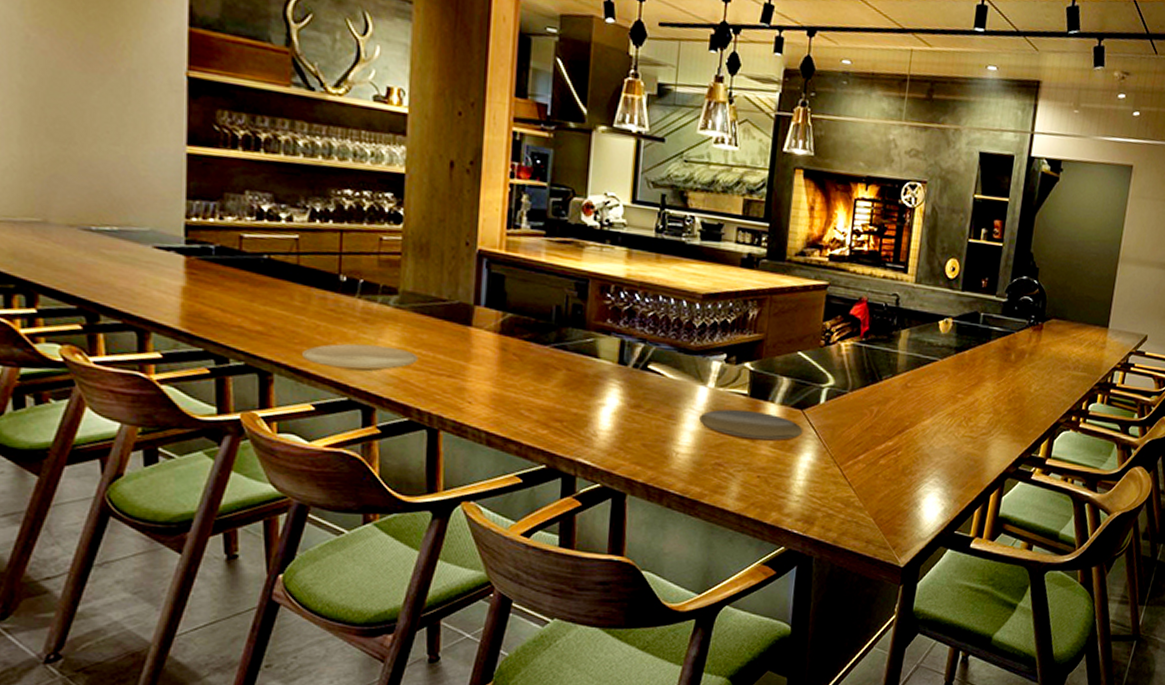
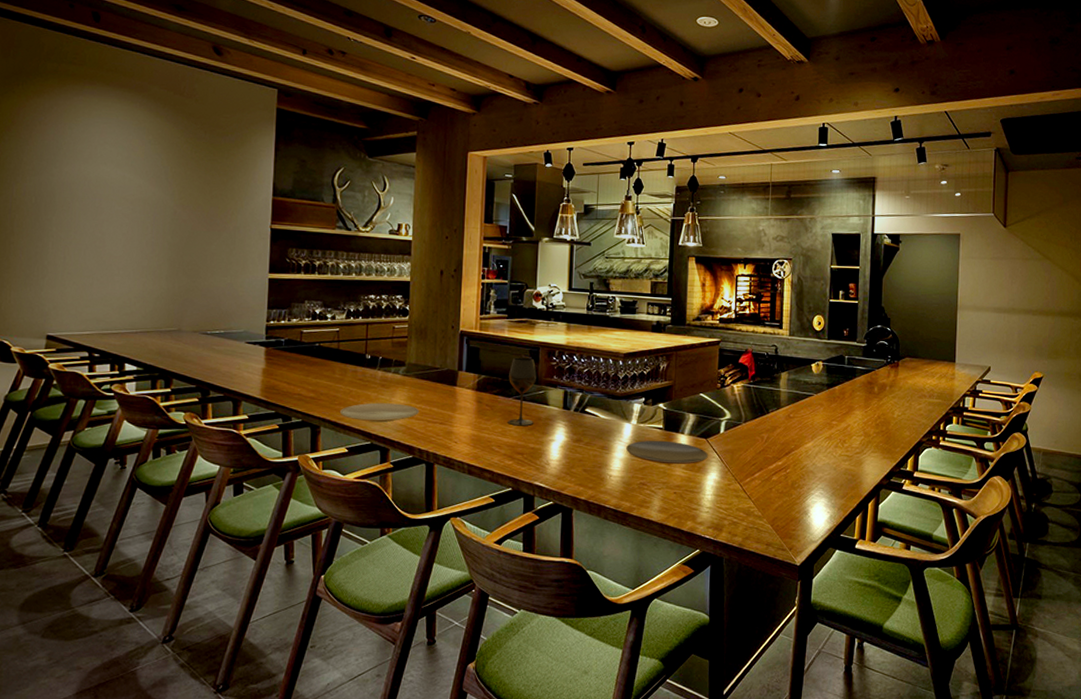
wineglass: none [543,291,584,384] -> present [508,357,537,426]

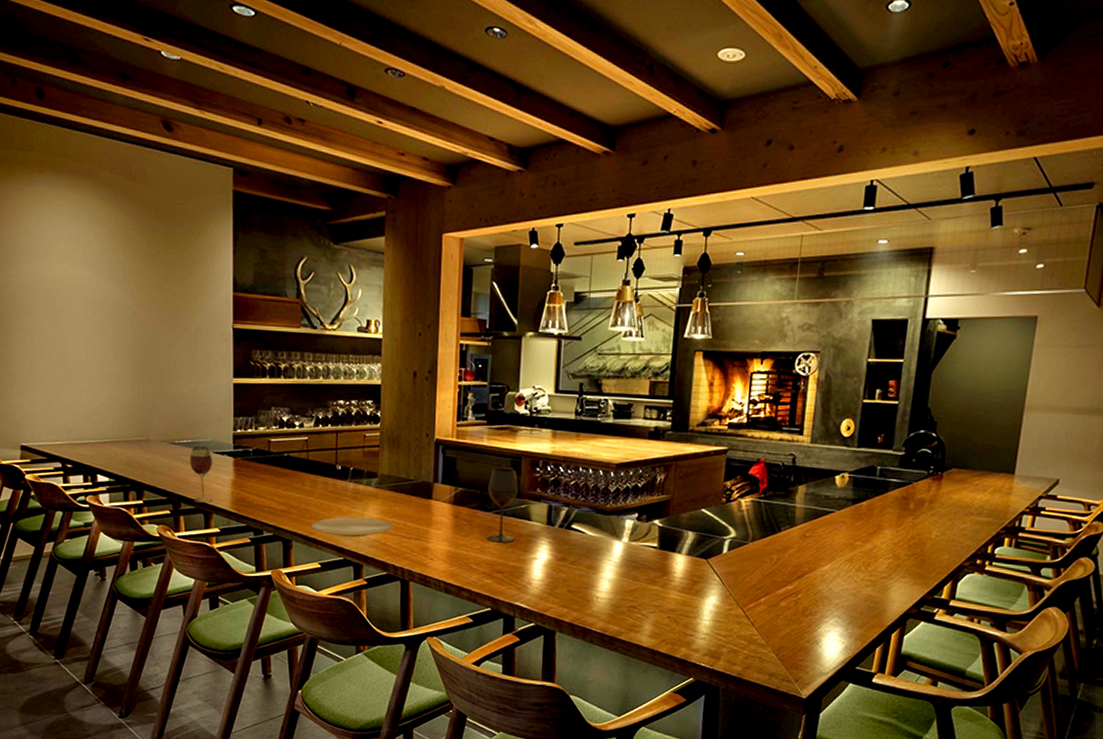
wineglass: none [221,336,244,391] -> present [190,445,213,503]
plate: present [626,440,708,465] -> none [616,560,708,587]

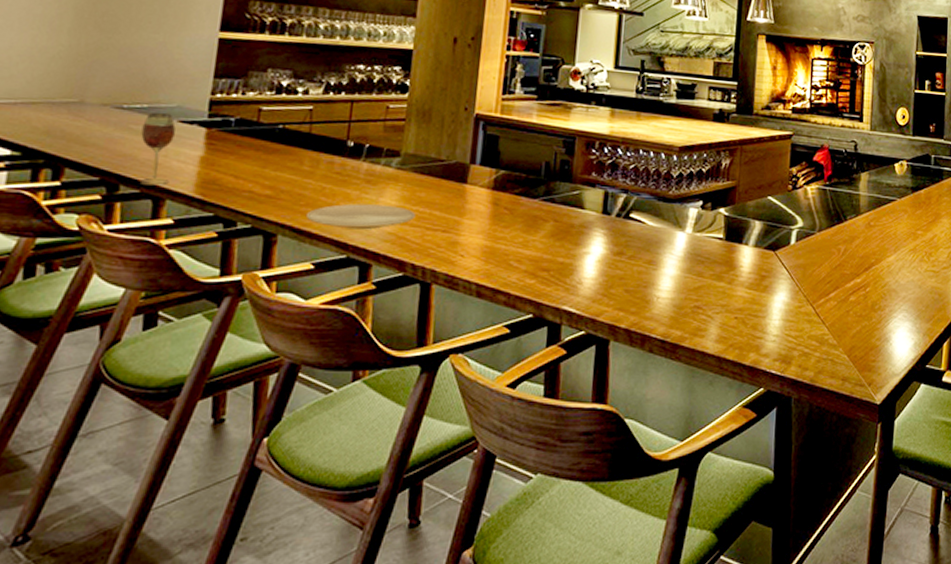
wineglass: present [487,468,518,542] -> none [531,149,571,234]

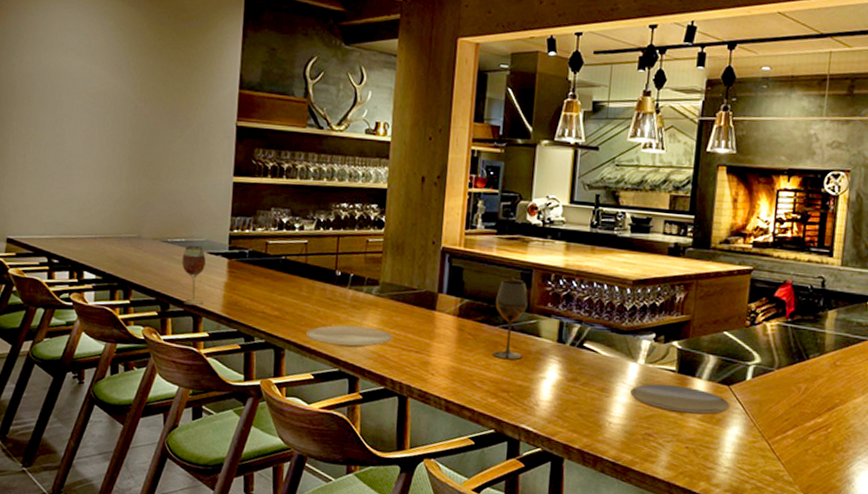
wineglass: none [531,149,571,234] -> present [493,280,528,360]
plate: none [678,253,776,283] -> present [630,384,730,415]

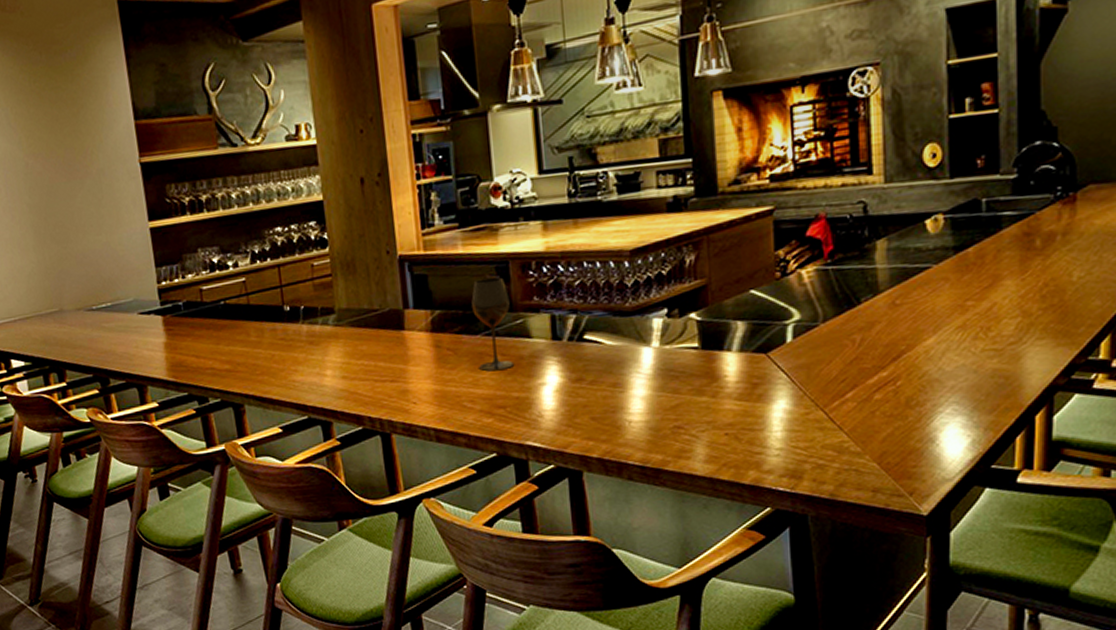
wineglass: present [182,245,206,306] -> none [111,307,146,376]
plate: present [305,325,393,348] -> none [263,362,362,392]
plate: present [630,384,730,415] -> none [648,363,771,397]

